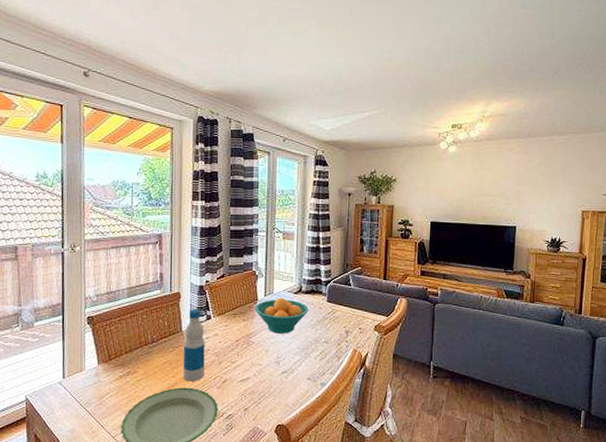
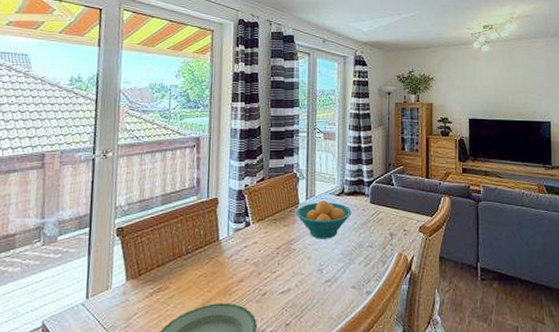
bottle: present [182,309,205,382] -> none [219,216,244,296]

